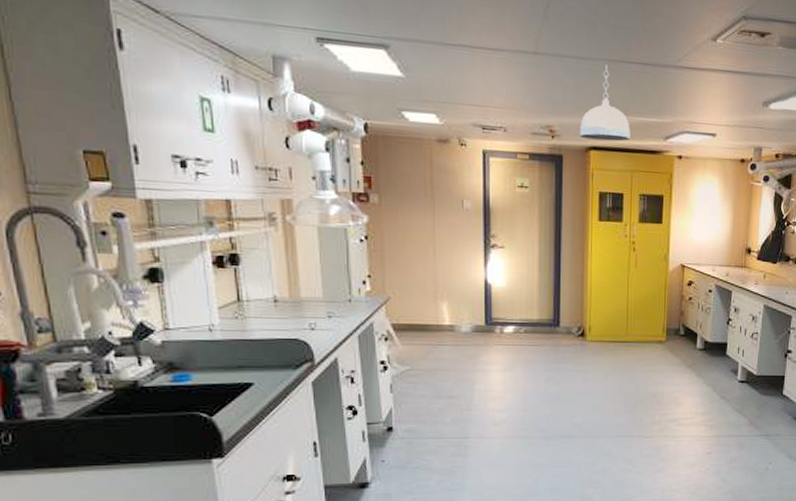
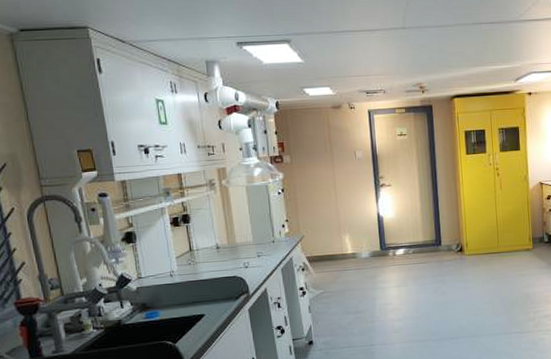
pendant light: present [580,65,631,142] -> none [444,28,487,90]

